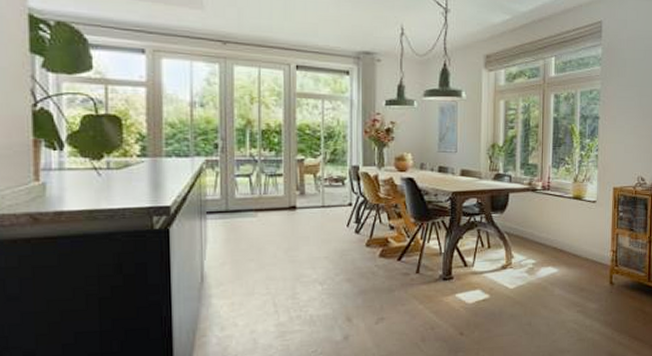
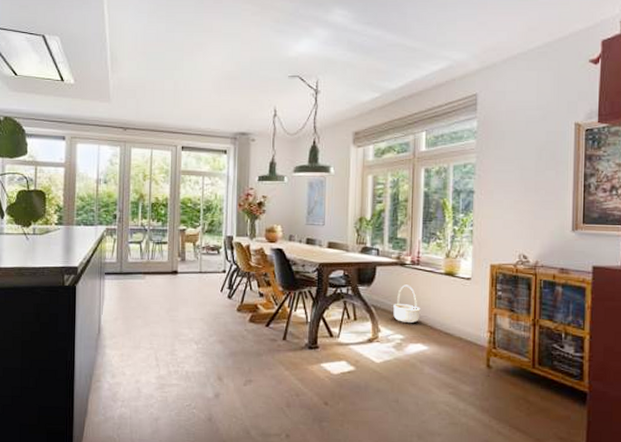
basket: none [526,210,551,248] -> present [393,284,421,324]

